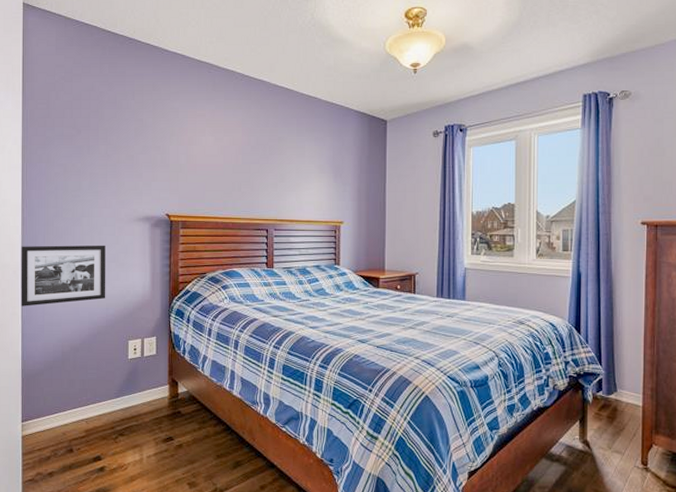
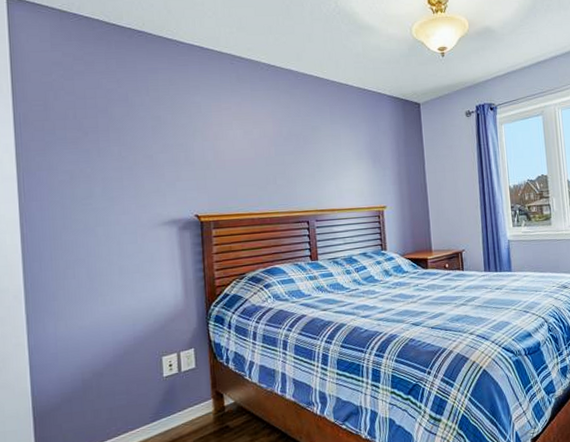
picture frame: present [20,245,106,306] -> none [22,255,132,335]

